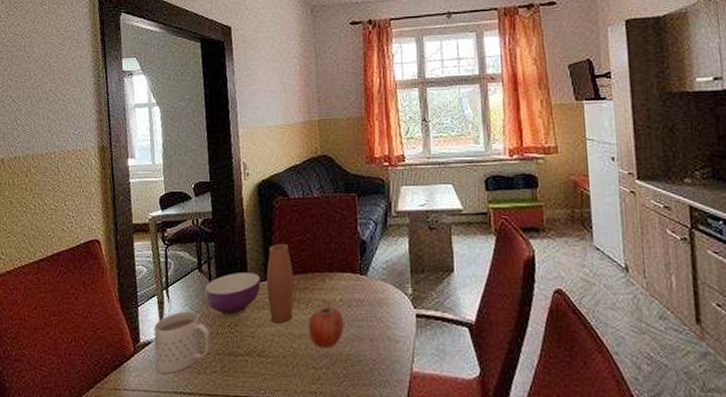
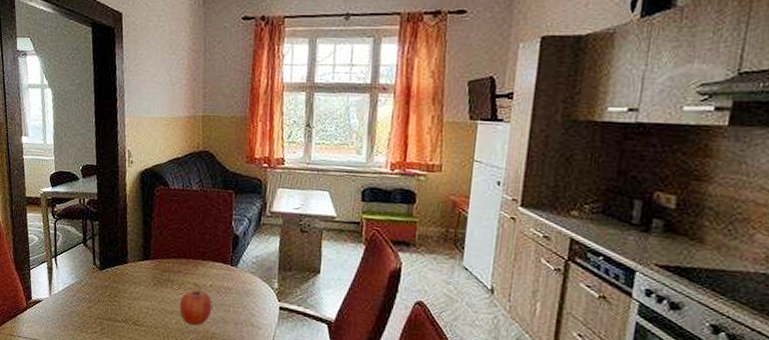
mug: present [154,311,210,373] -> none [44,278,93,329]
bowl: present [204,273,261,318] -> none [88,250,139,289]
vase: present [266,244,293,323] -> none [144,229,169,299]

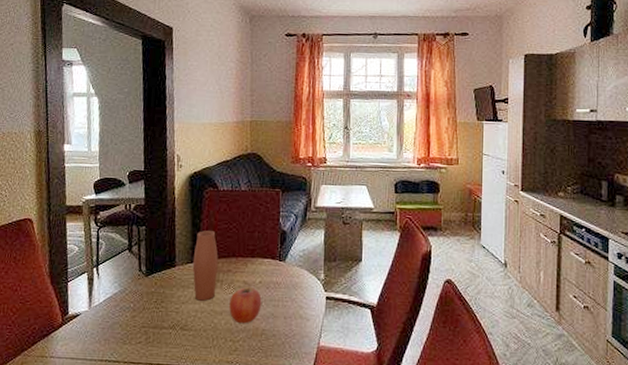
vase: none [144,229,169,299] -> present [192,231,219,301]

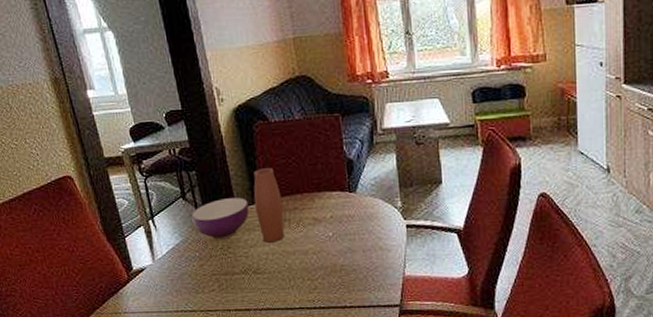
bowl: none [133,254,188,295] -> present [191,198,250,241]
fruit: present [229,286,262,324] -> none [301,222,337,262]

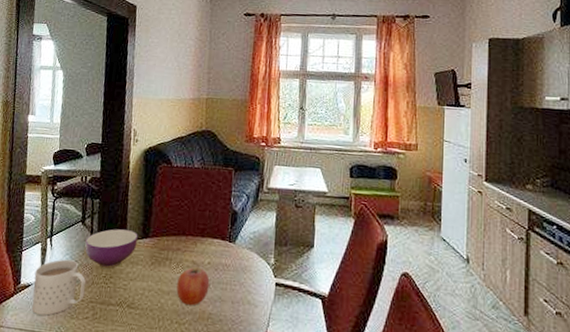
mug: none [145,237,206,296] -> present [32,259,86,316]
vase: present [253,168,285,243] -> none [142,206,169,279]
fruit: none [301,222,337,262] -> present [176,266,210,306]

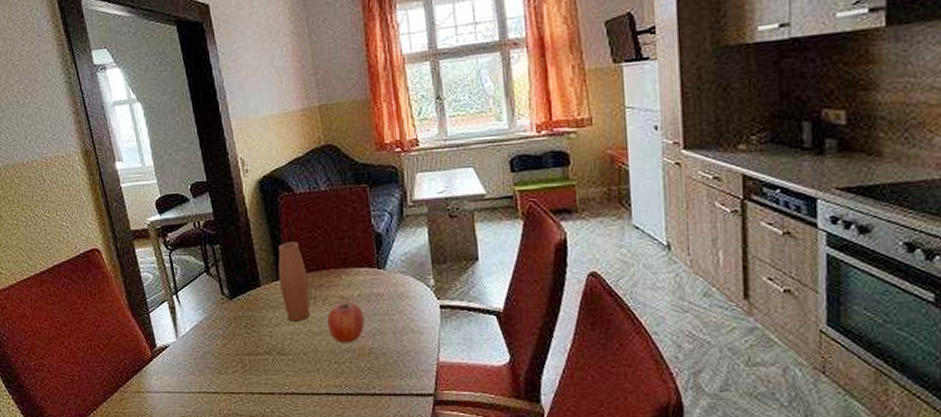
mug: present [32,259,86,316] -> none [169,314,229,375]
bowl: present [85,229,138,269] -> none [215,273,274,319]
vase: none [142,206,169,279] -> present [278,242,310,322]

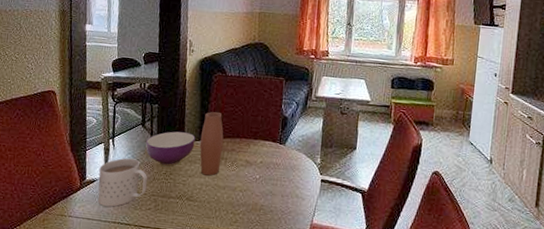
mug: none [169,314,229,375] -> present [98,158,148,207]
bowl: none [215,273,274,319] -> present [145,131,196,167]
fruit: present [327,301,365,344] -> none [231,165,262,199]

